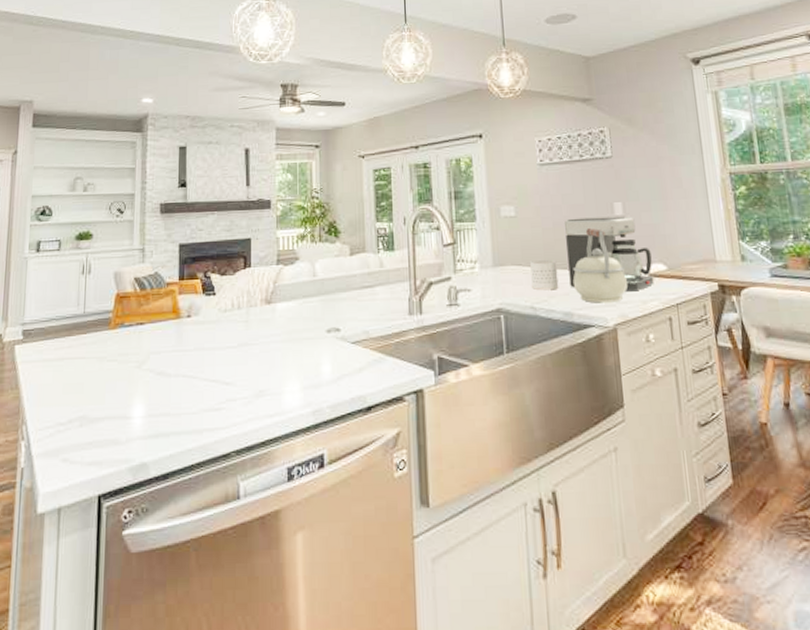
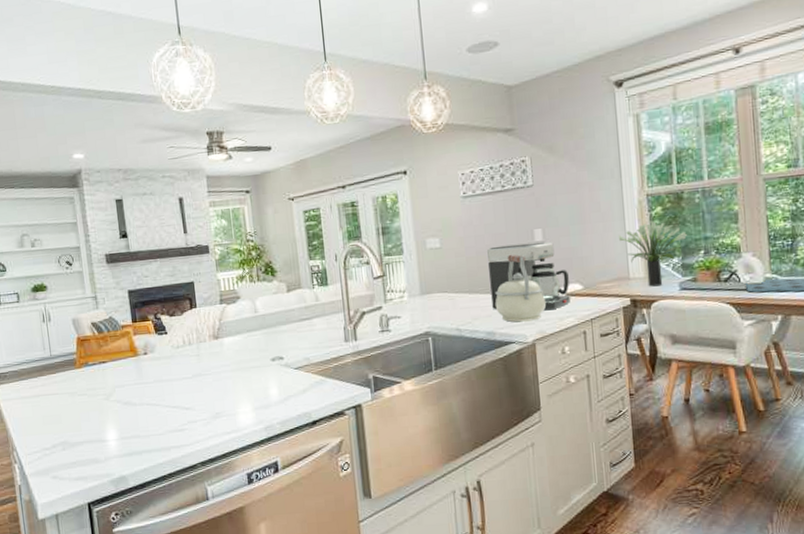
mug: present [530,259,559,291] -> none [455,285,482,314]
flower arrangement: none [702,200,774,272] -> present [618,220,687,287]

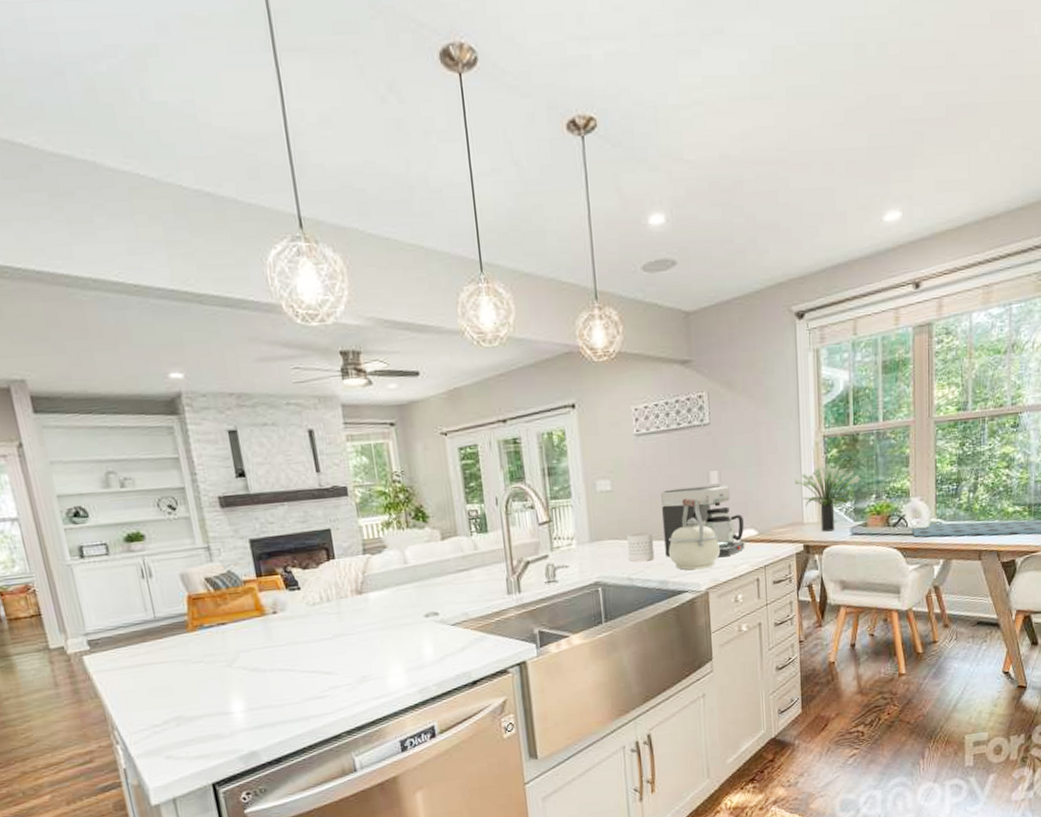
mug: none [455,285,482,314] -> present [627,532,655,563]

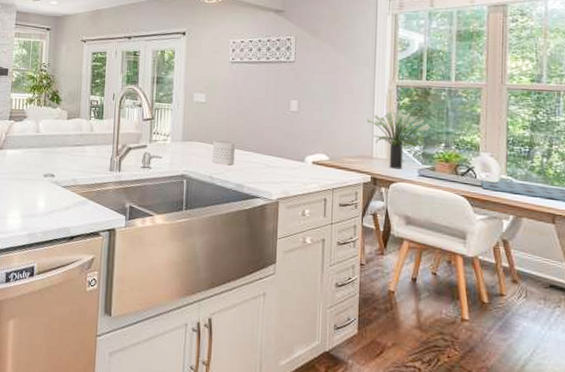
coffee maker: present [661,484,745,558] -> none [244,109,317,175]
kettle: present [668,497,721,571] -> none [247,118,294,181]

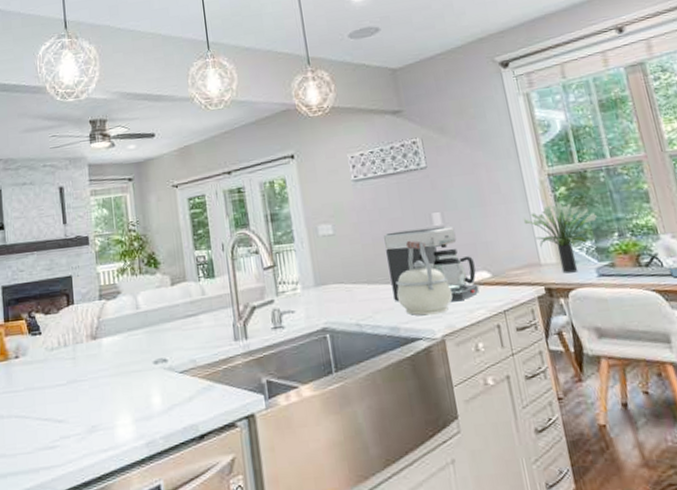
mug: present [212,139,236,166] -> none [352,275,383,307]
coffee maker: none [244,109,317,175] -> present [384,226,480,302]
kettle: none [247,118,294,181] -> present [396,240,454,316]

